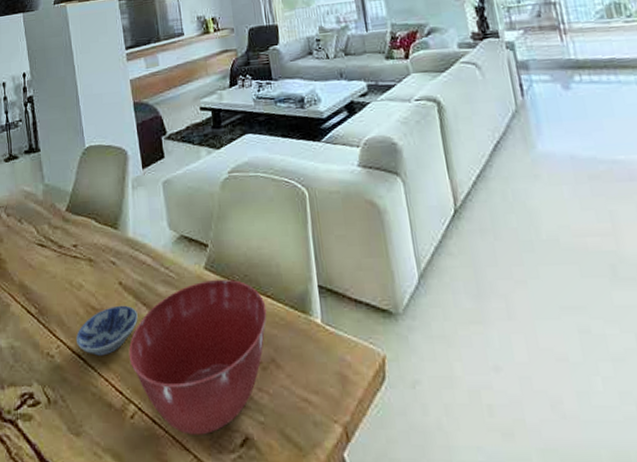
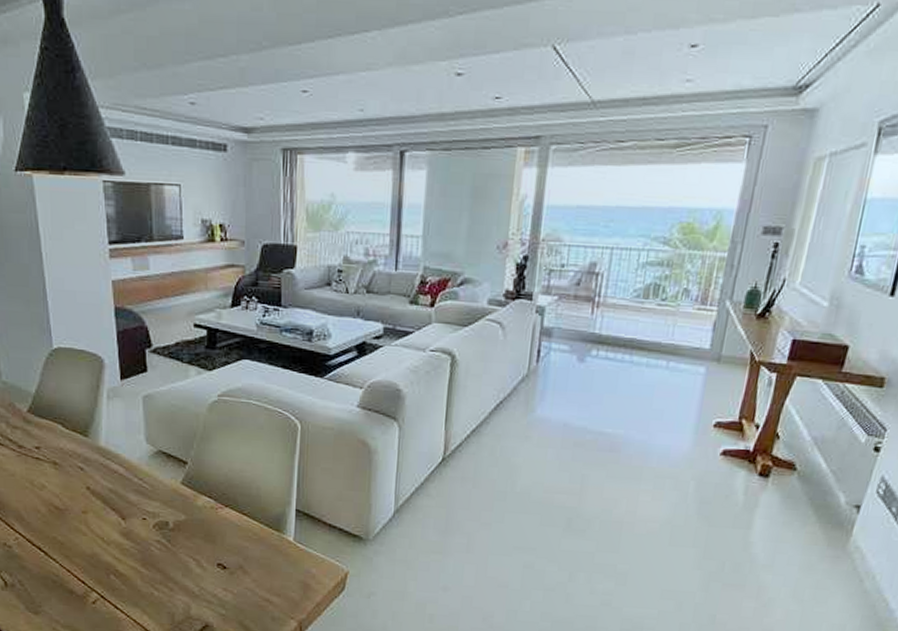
bowl: present [75,305,138,356] -> none [36,507,105,550]
mixing bowl: present [128,279,267,435] -> none [93,494,241,621]

